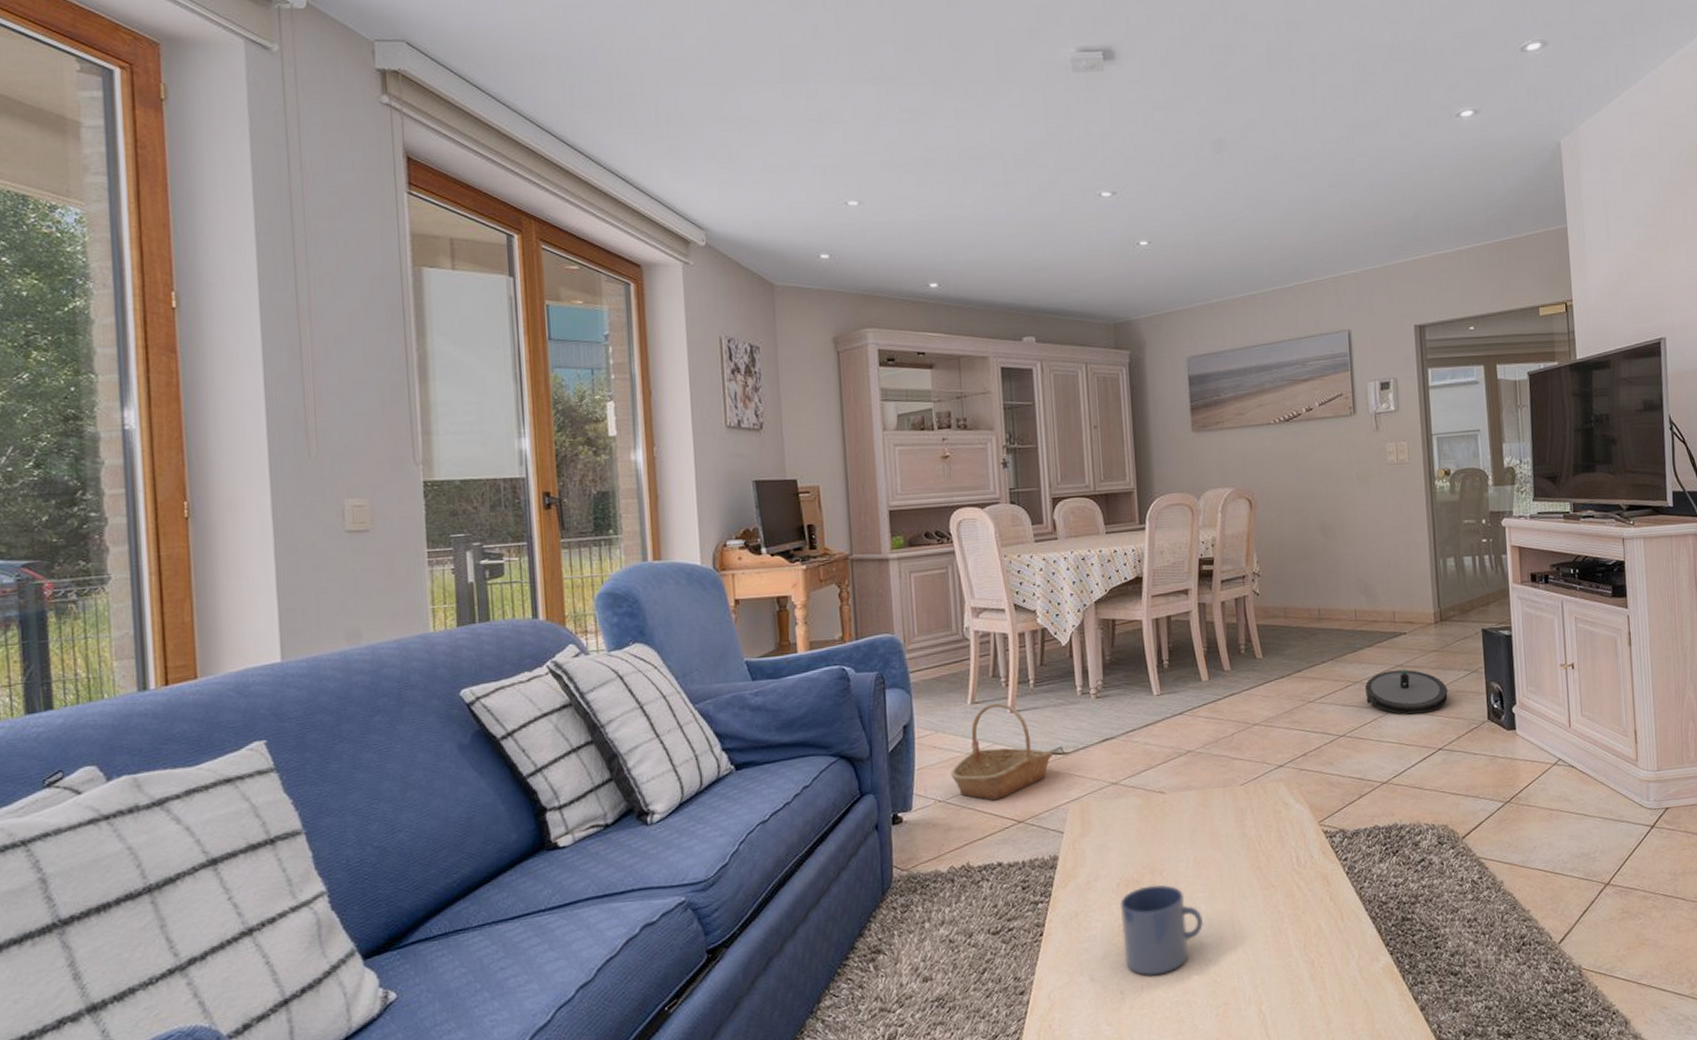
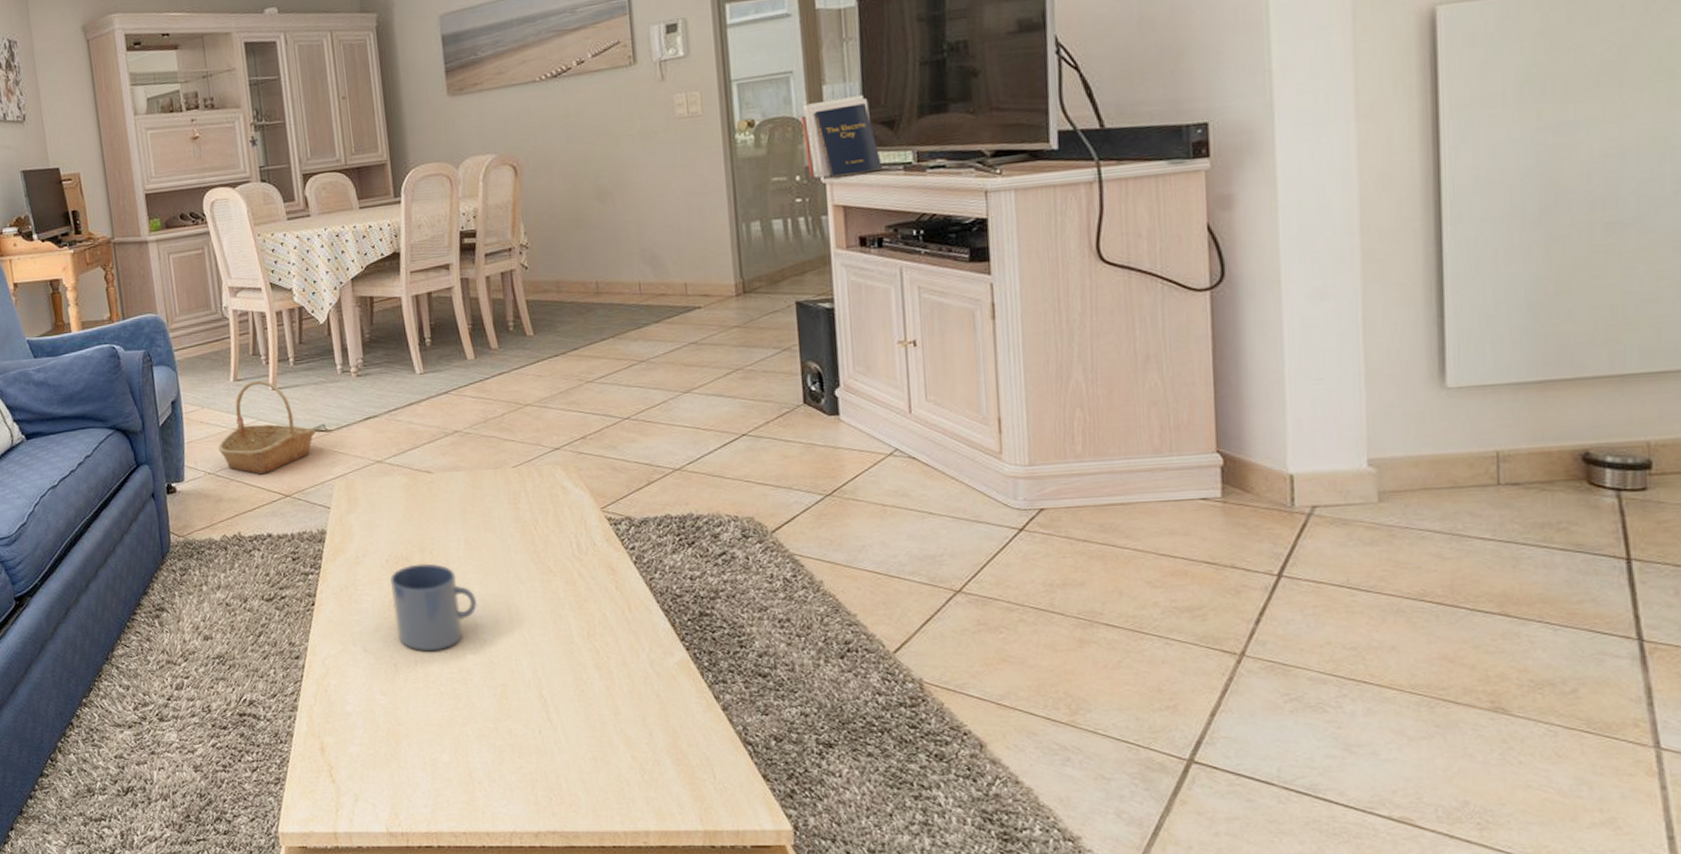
robot vacuum: present [1365,668,1448,715] -> none [653,346,753,397]
books: none [1486,453,1549,522] -> present [801,94,884,179]

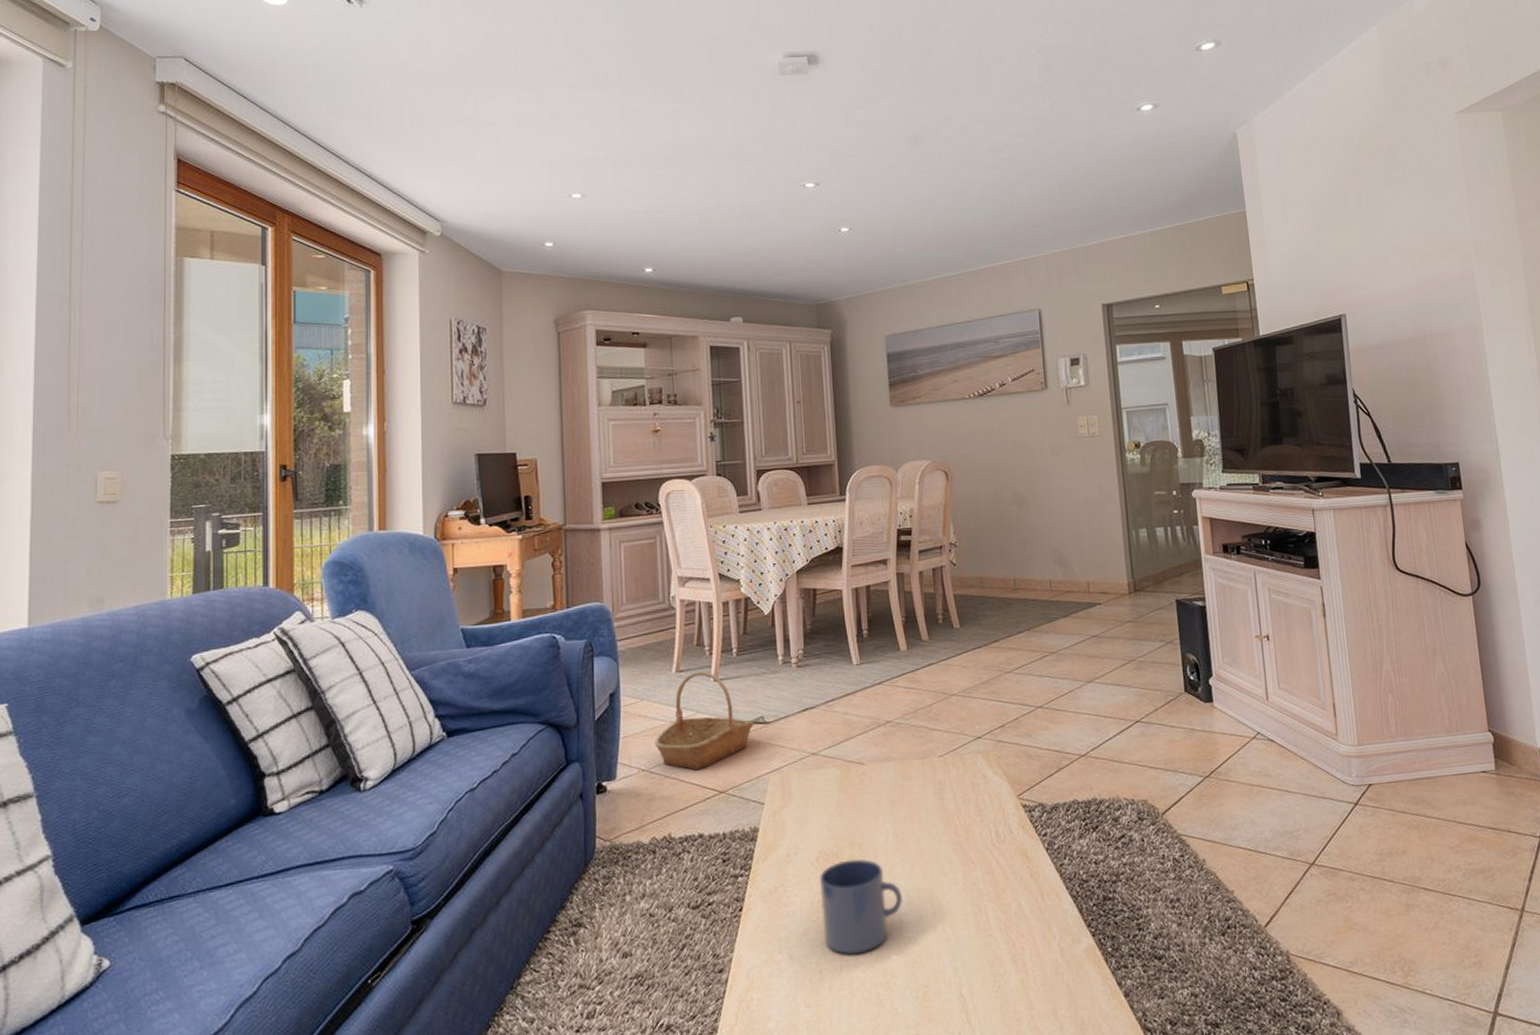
books: present [801,94,884,179] -> none [1175,426,1238,494]

